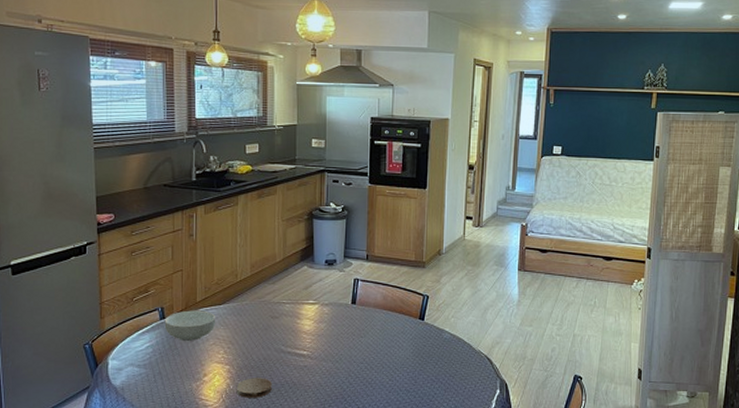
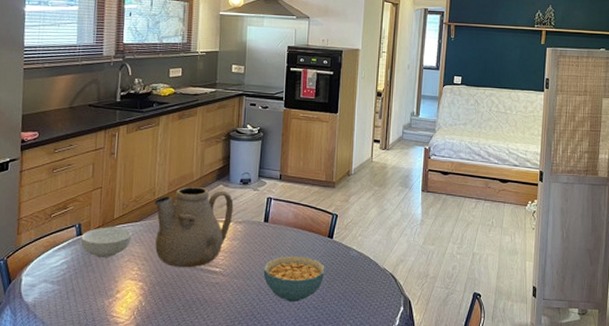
teapot: none [237,268,319,351] -> present [154,186,234,268]
coaster: present [237,378,272,398] -> none [149,294,184,315]
cereal bowl: none [352,338,417,386] -> present [263,255,325,303]

